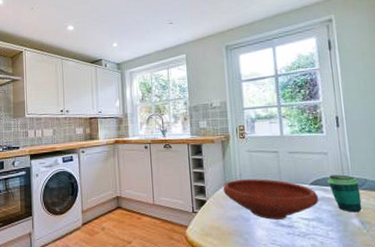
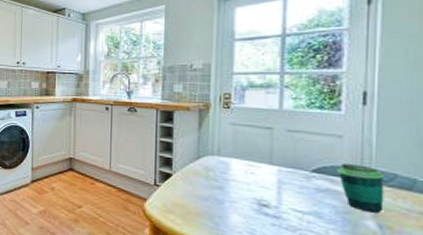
bowl: present [223,179,319,220] -> none [194,155,322,208]

